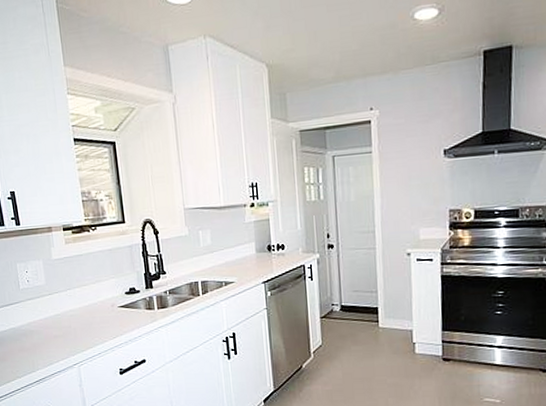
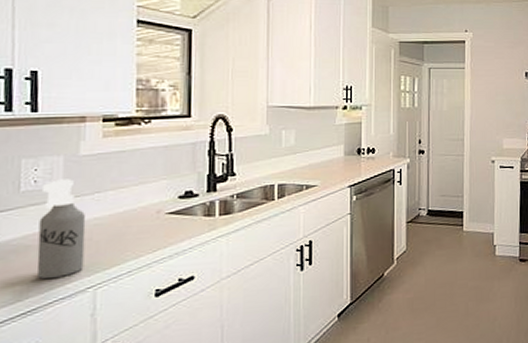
spray bottle: none [32,278,69,357] -> present [37,179,86,280]

